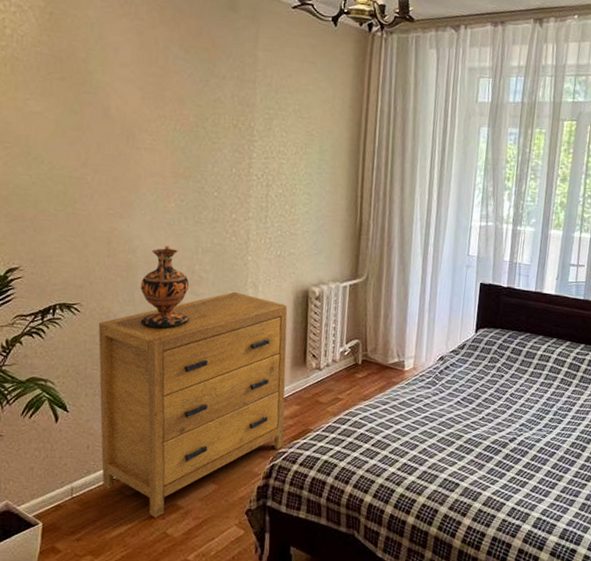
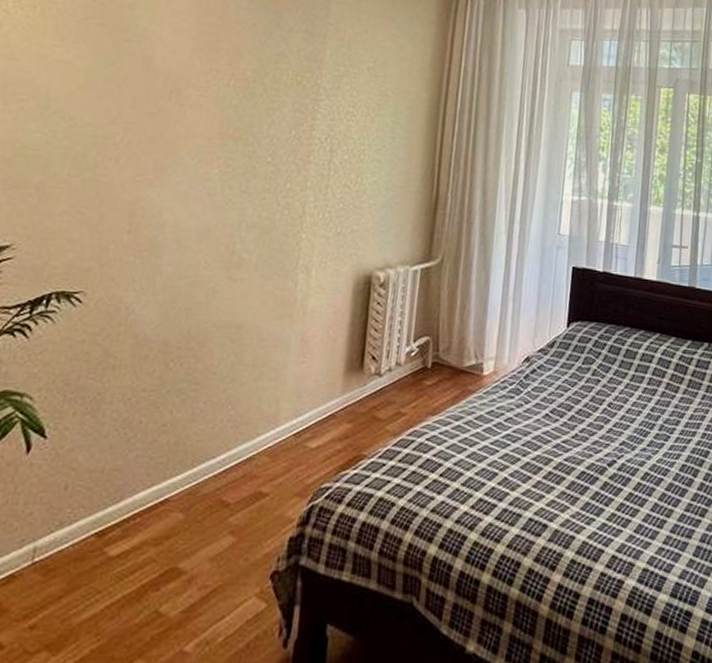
dresser: present [98,291,288,518] -> none [78,276,345,589]
vase: present [140,245,190,328] -> none [158,220,227,324]

